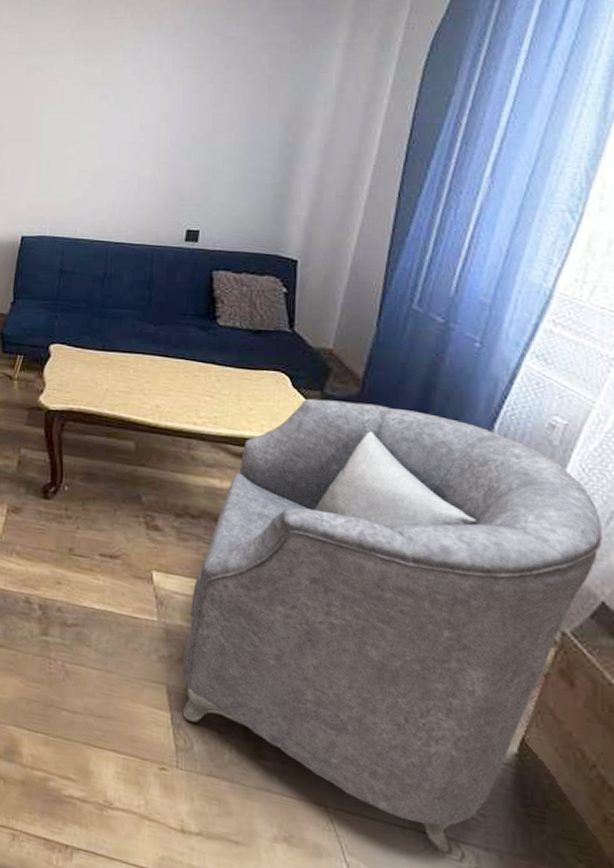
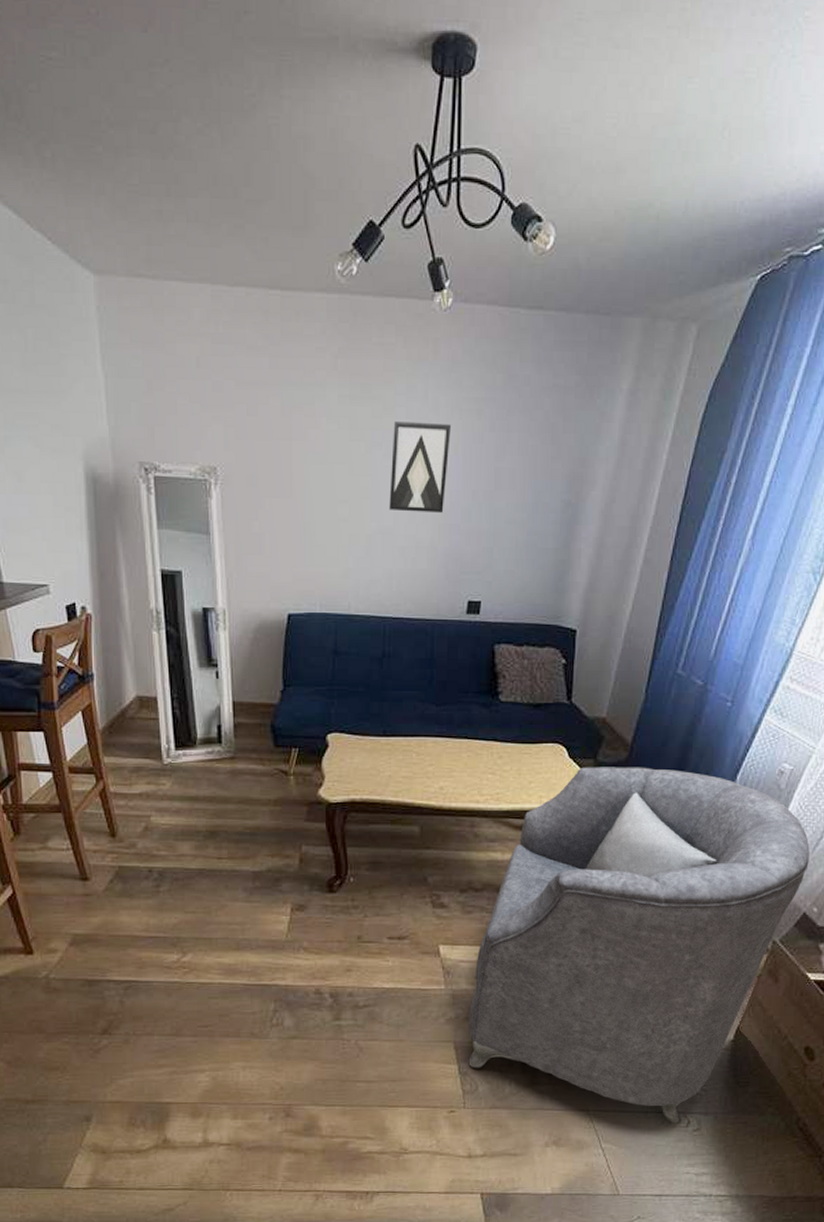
wall art: none [115,77,172,153] -> present [389,420,451,514]

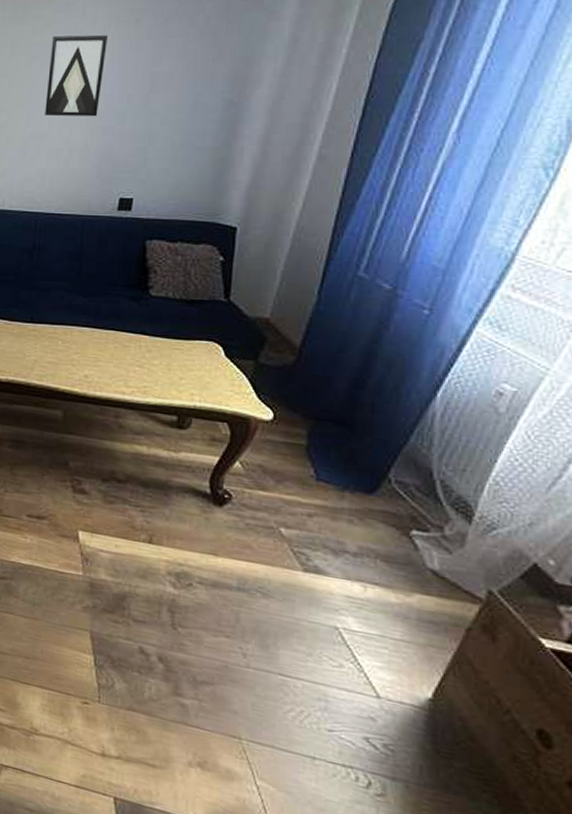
armchair: present [468,767,810,1124] -> none [105,367,543,782]

